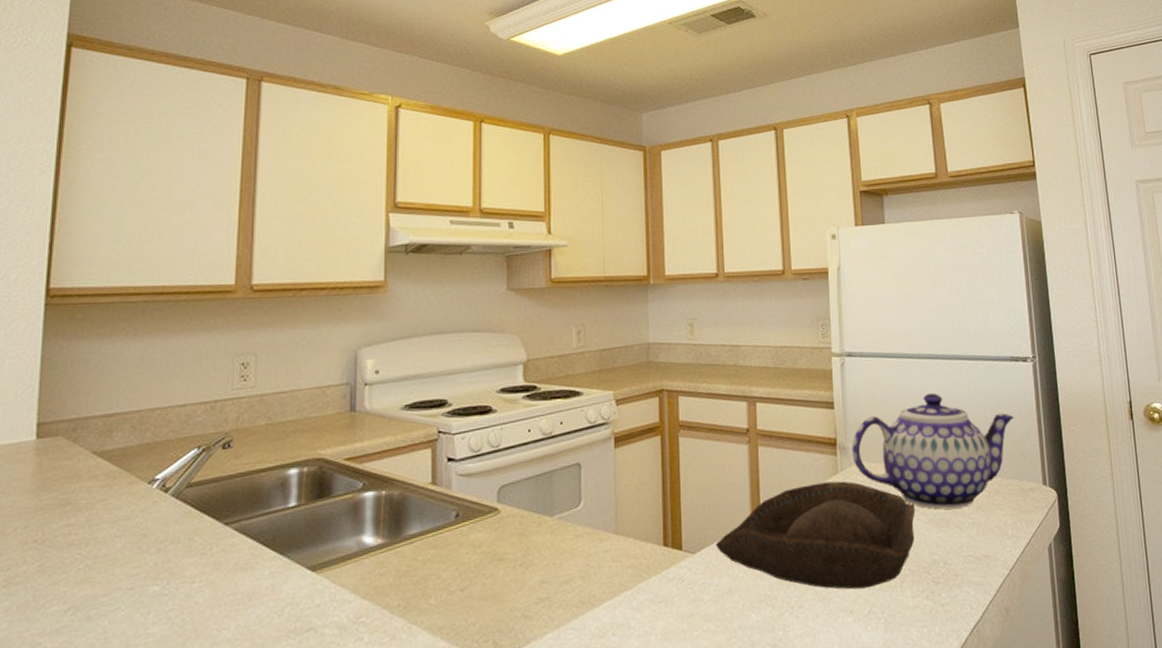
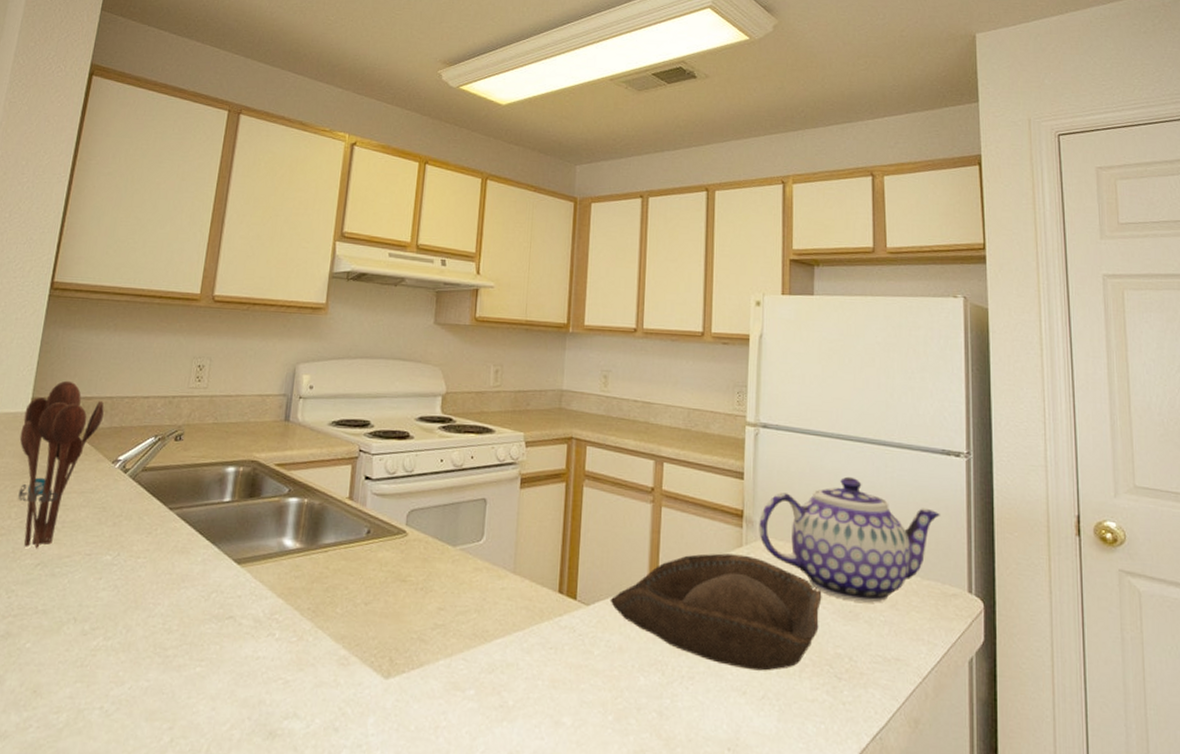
utensil holder: none [26,398,131,593] -> present [18,380,104,549]

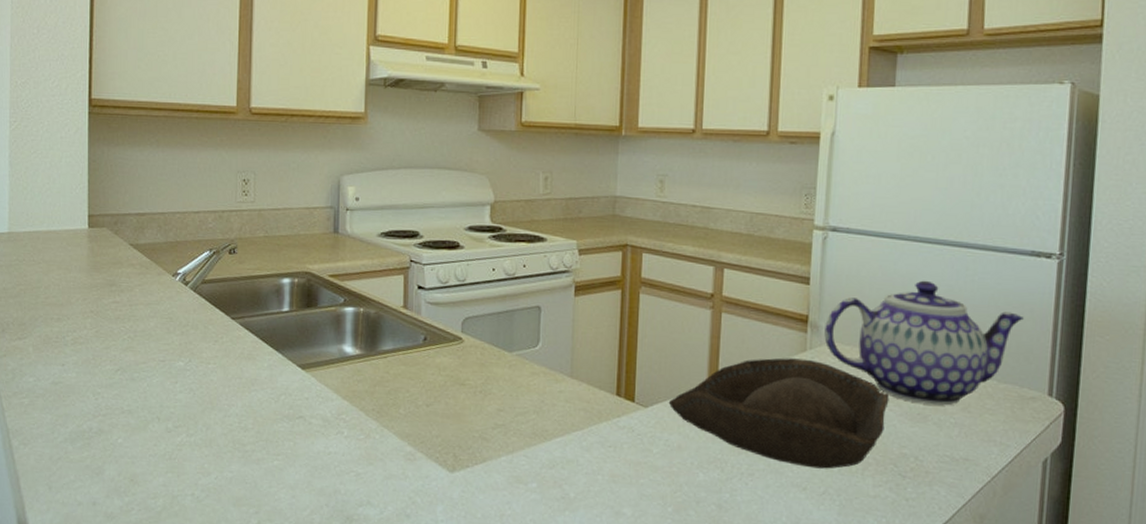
utensil holder: present [18,380,104,549] -> none [83,197,158,356]

